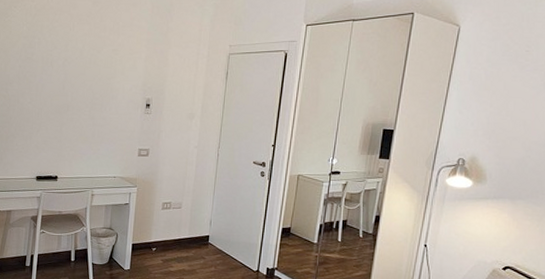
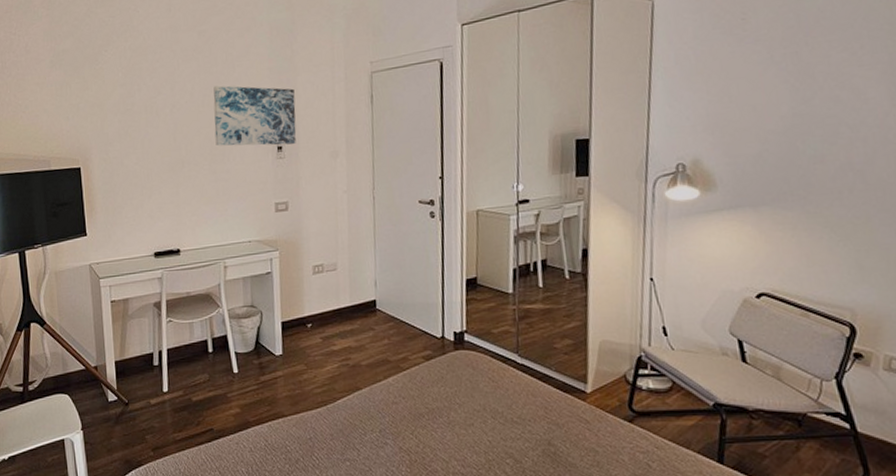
wall art: none [96,48,165,104] -> present [213,85,296,146]

